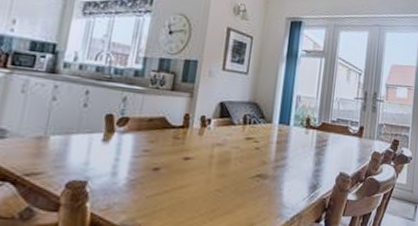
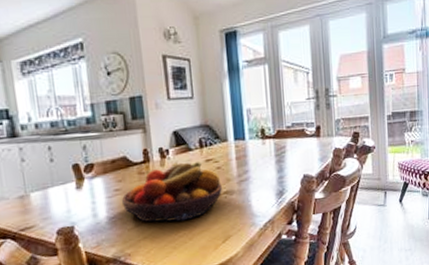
fruit bowl: none [147,133,257,198] -> present [121,161,222,223]

